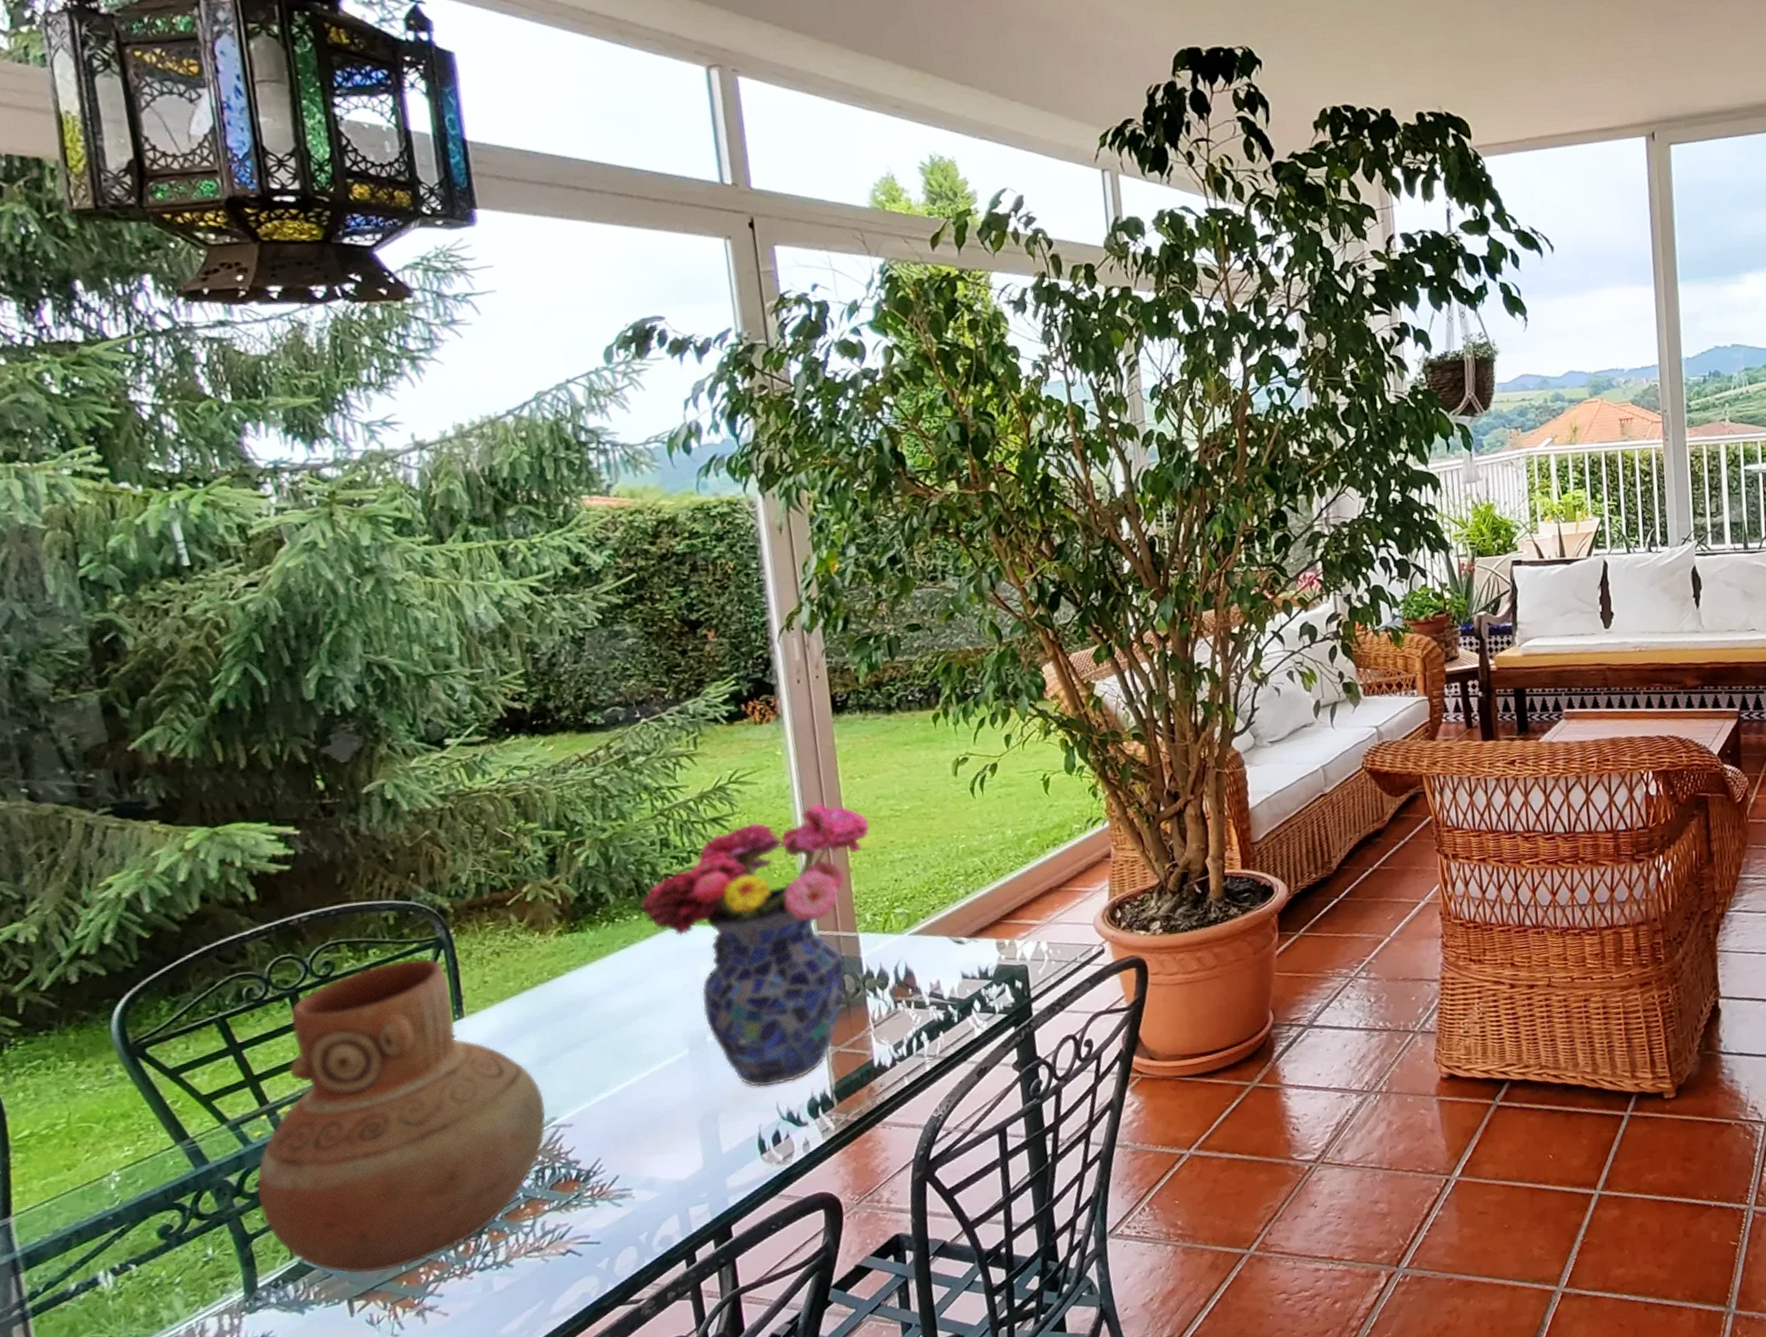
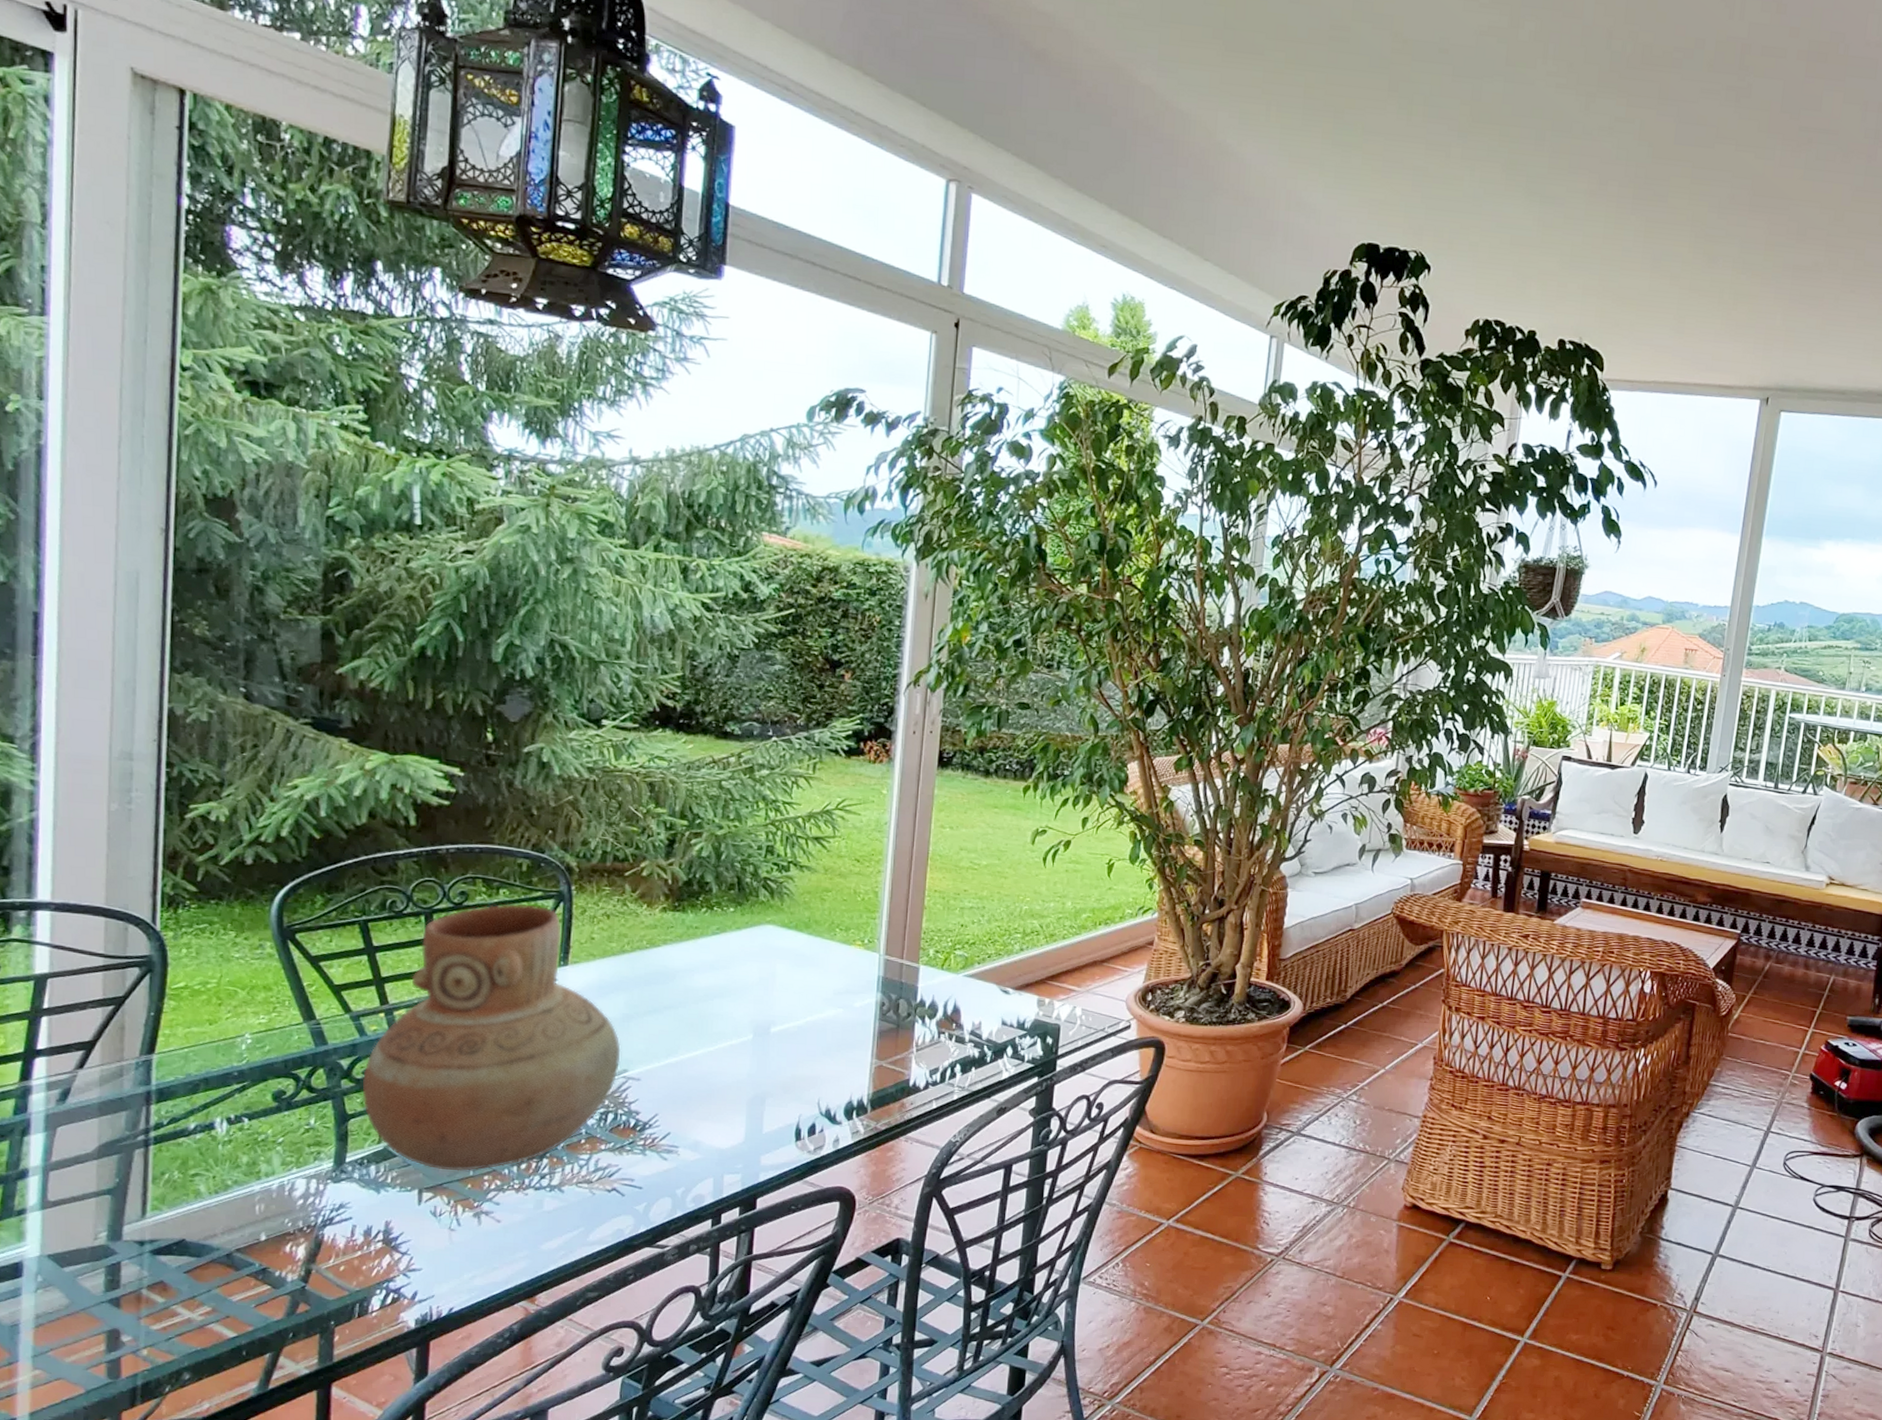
flower arrangement: present [641,802,871,1087] -> none [738,842,950,1083]

